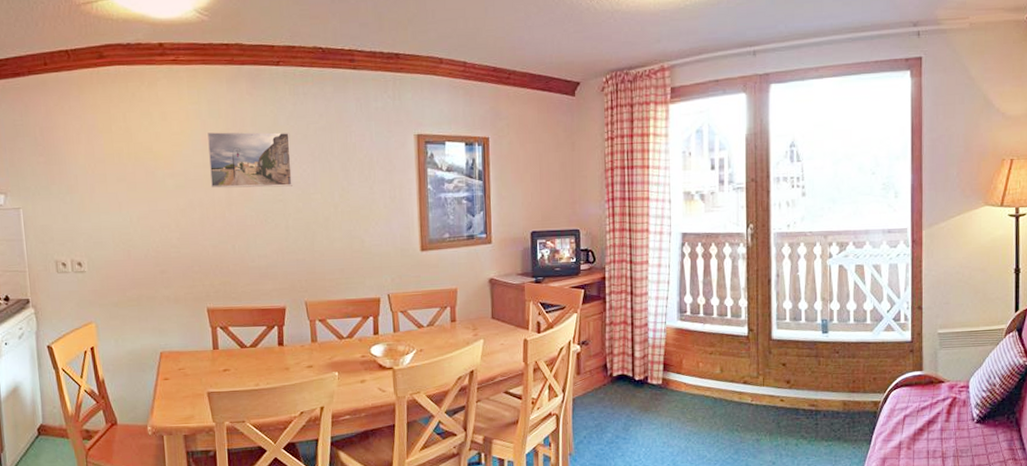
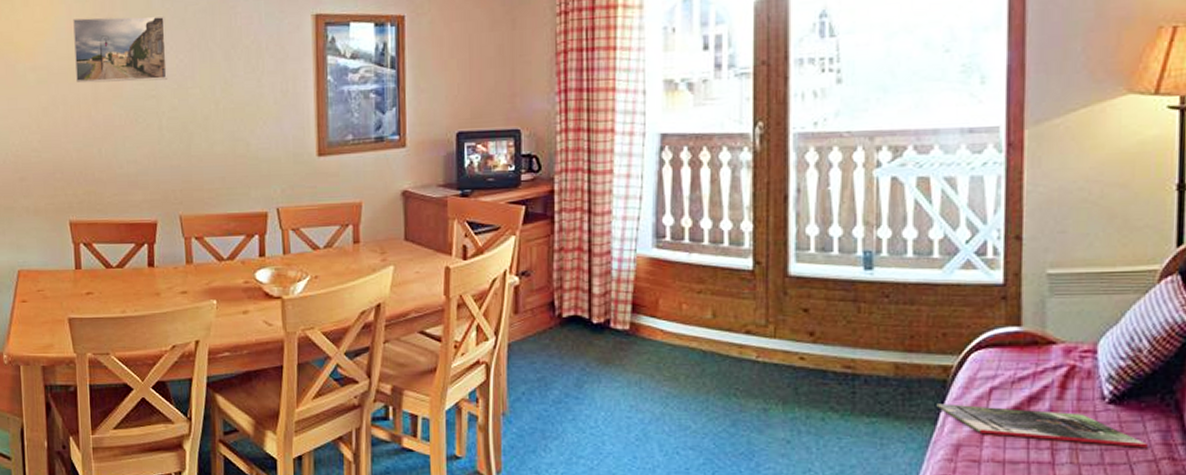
magazine: none [870,428,1000,453] -> present [936,403,1148,448]

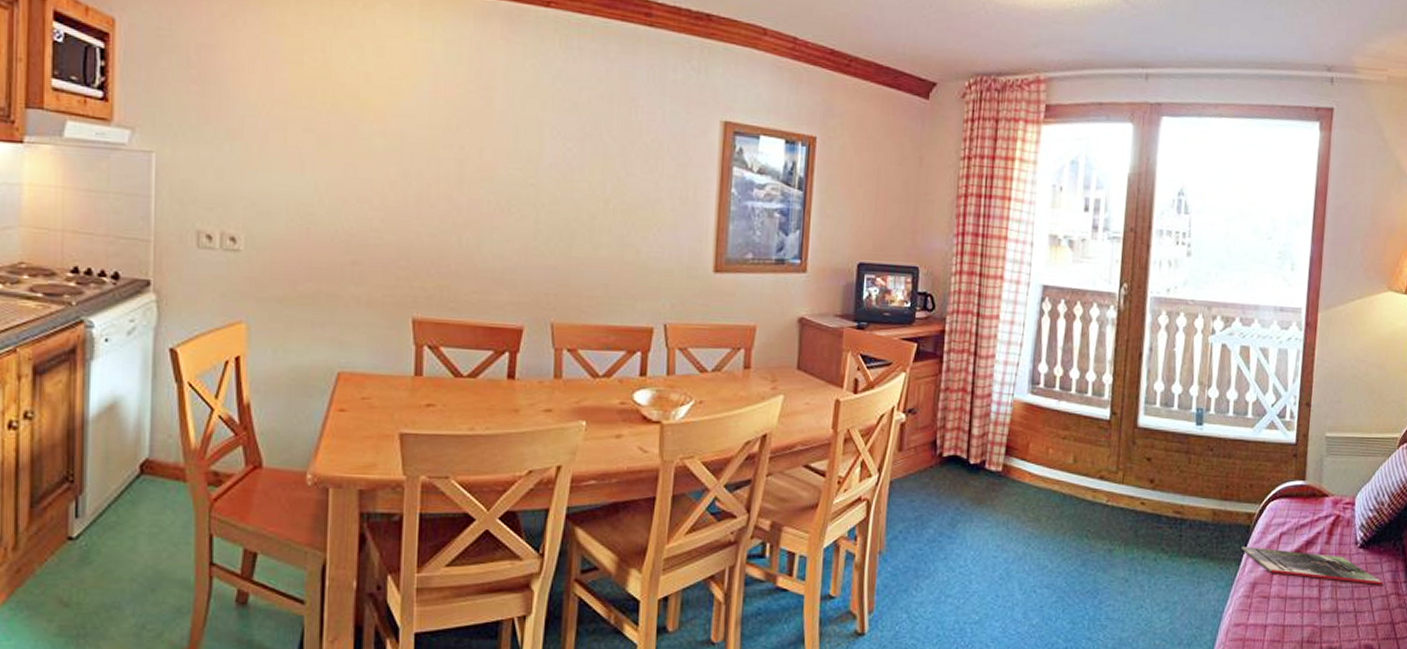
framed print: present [73,15,167,83] -> none [436,82,555,168]

